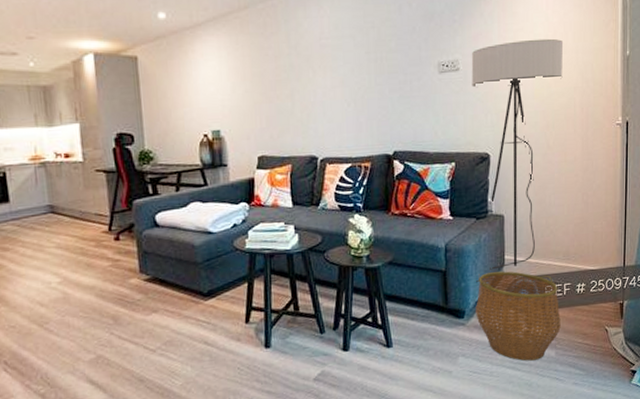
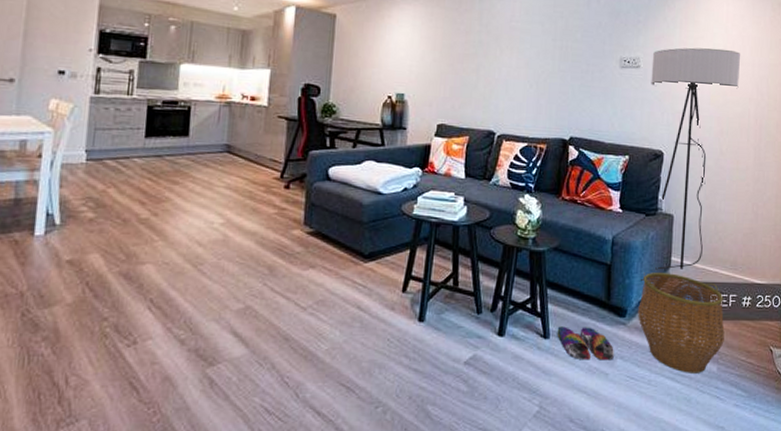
slippers: none [399,331,456,362] -> present [557,326,614,361]

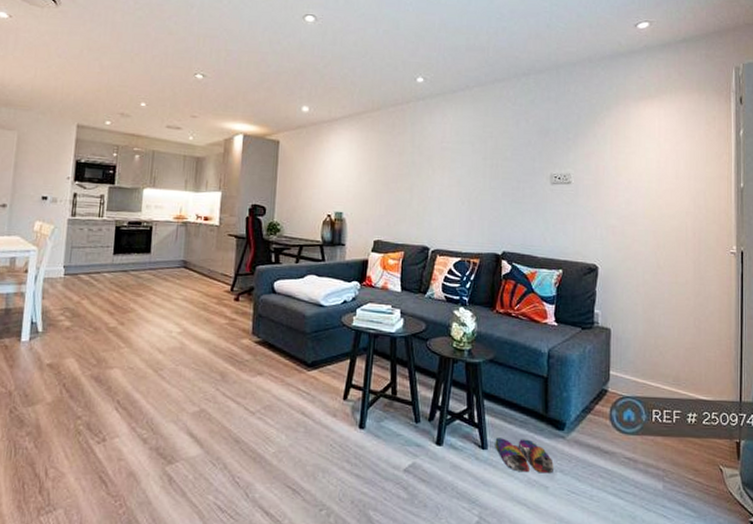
basket: present [638,273,725,373] -> none [577,386,669,491]
floor lamp: present [641,47,741,281] -> none [579,163,676,394]

